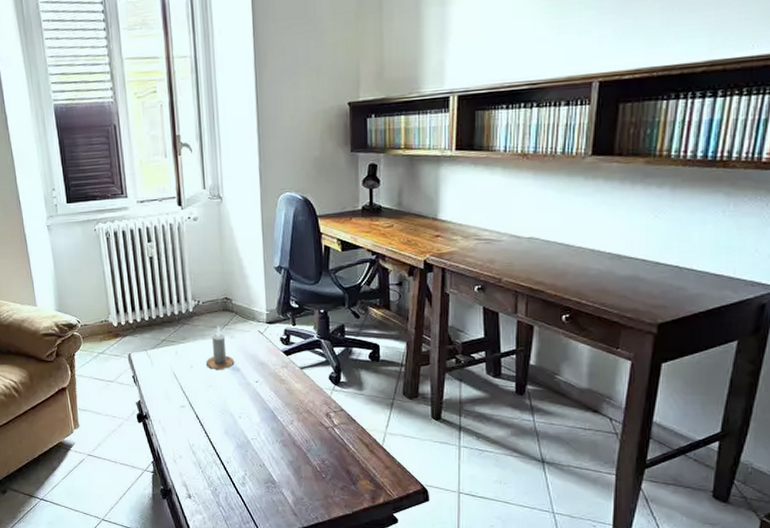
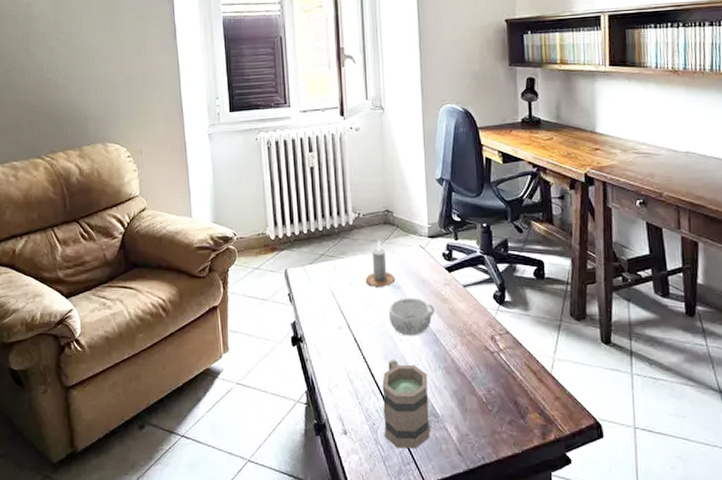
mug: none [223,433,268,510] -> present [382,359,430,449]
decorative bowl: none [229,379,272,414] -> present [389,297,434,336]

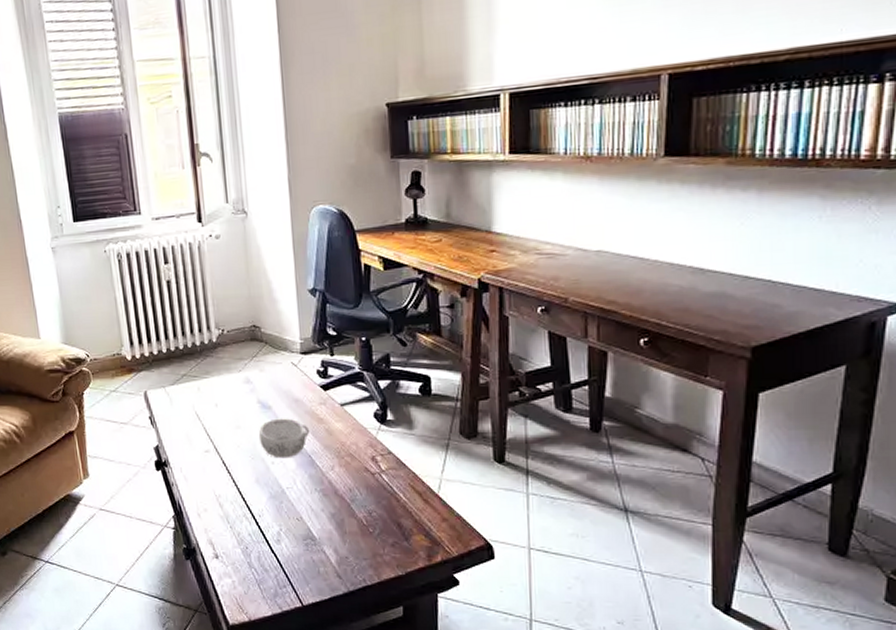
candle: present [366,240,394,287] -> none [233,358,264,408]
mug: present [382,359,430,449] -> none [254,482,307,572]

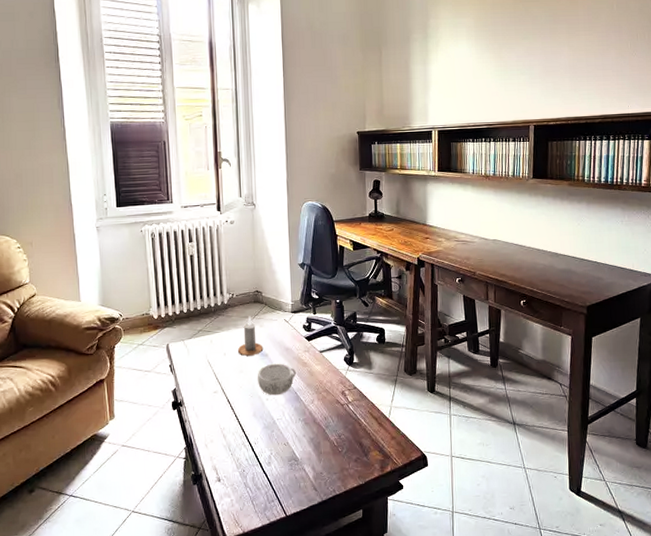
candle: none [233,358,264,408] -> present [238,316,263,356]

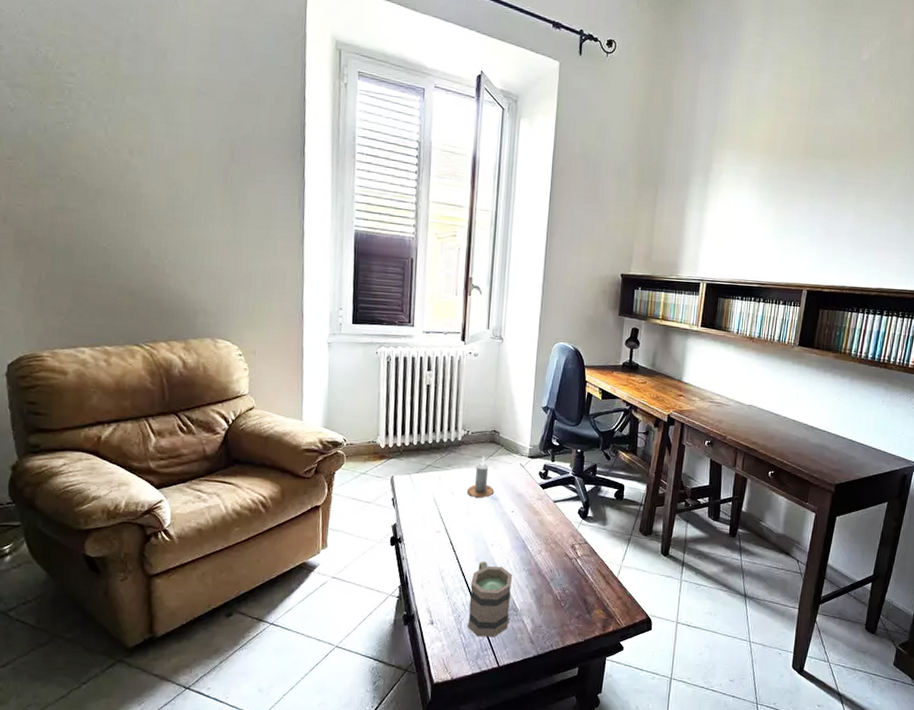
mug: none [251,415,291,489] -> present [467,560,513,637]
decorative bowl: present [258,363,296,396] -> none [484,508,526,542]

